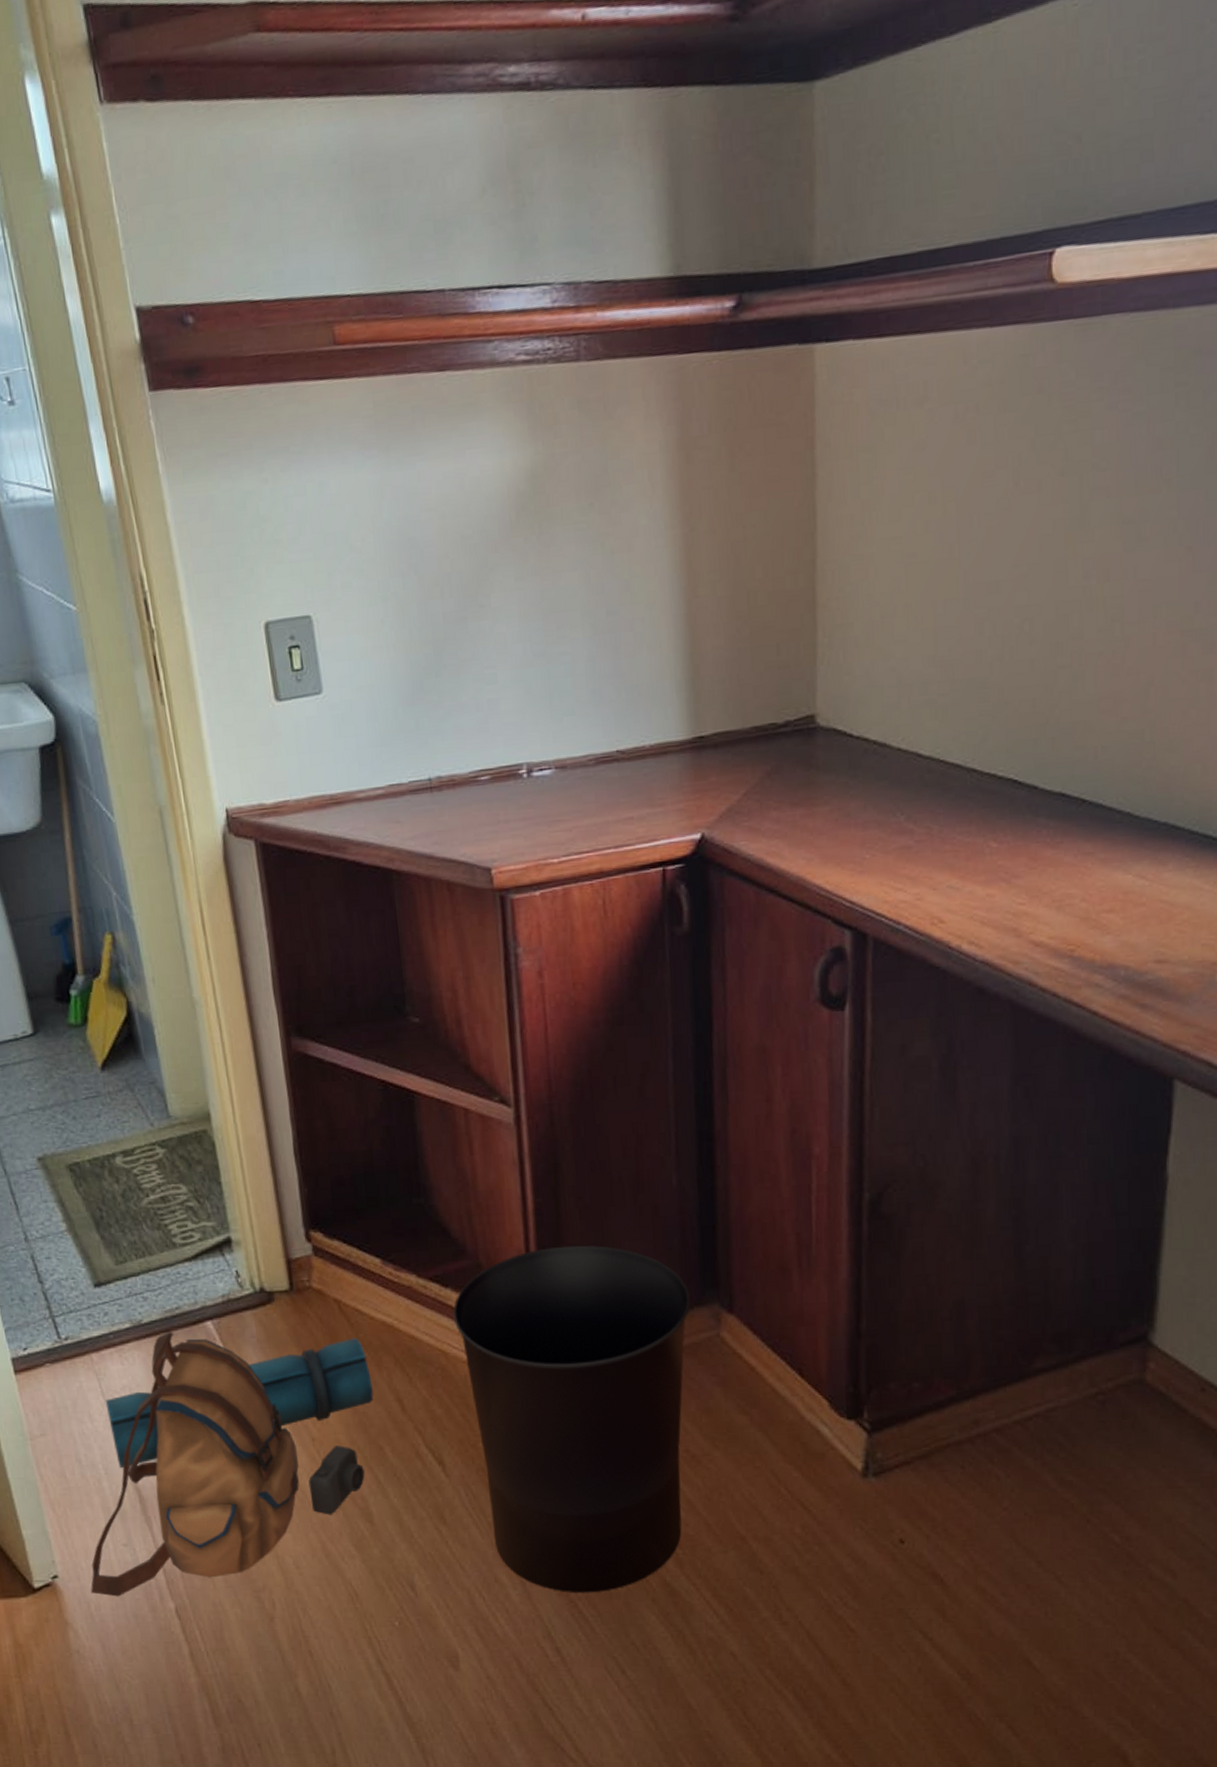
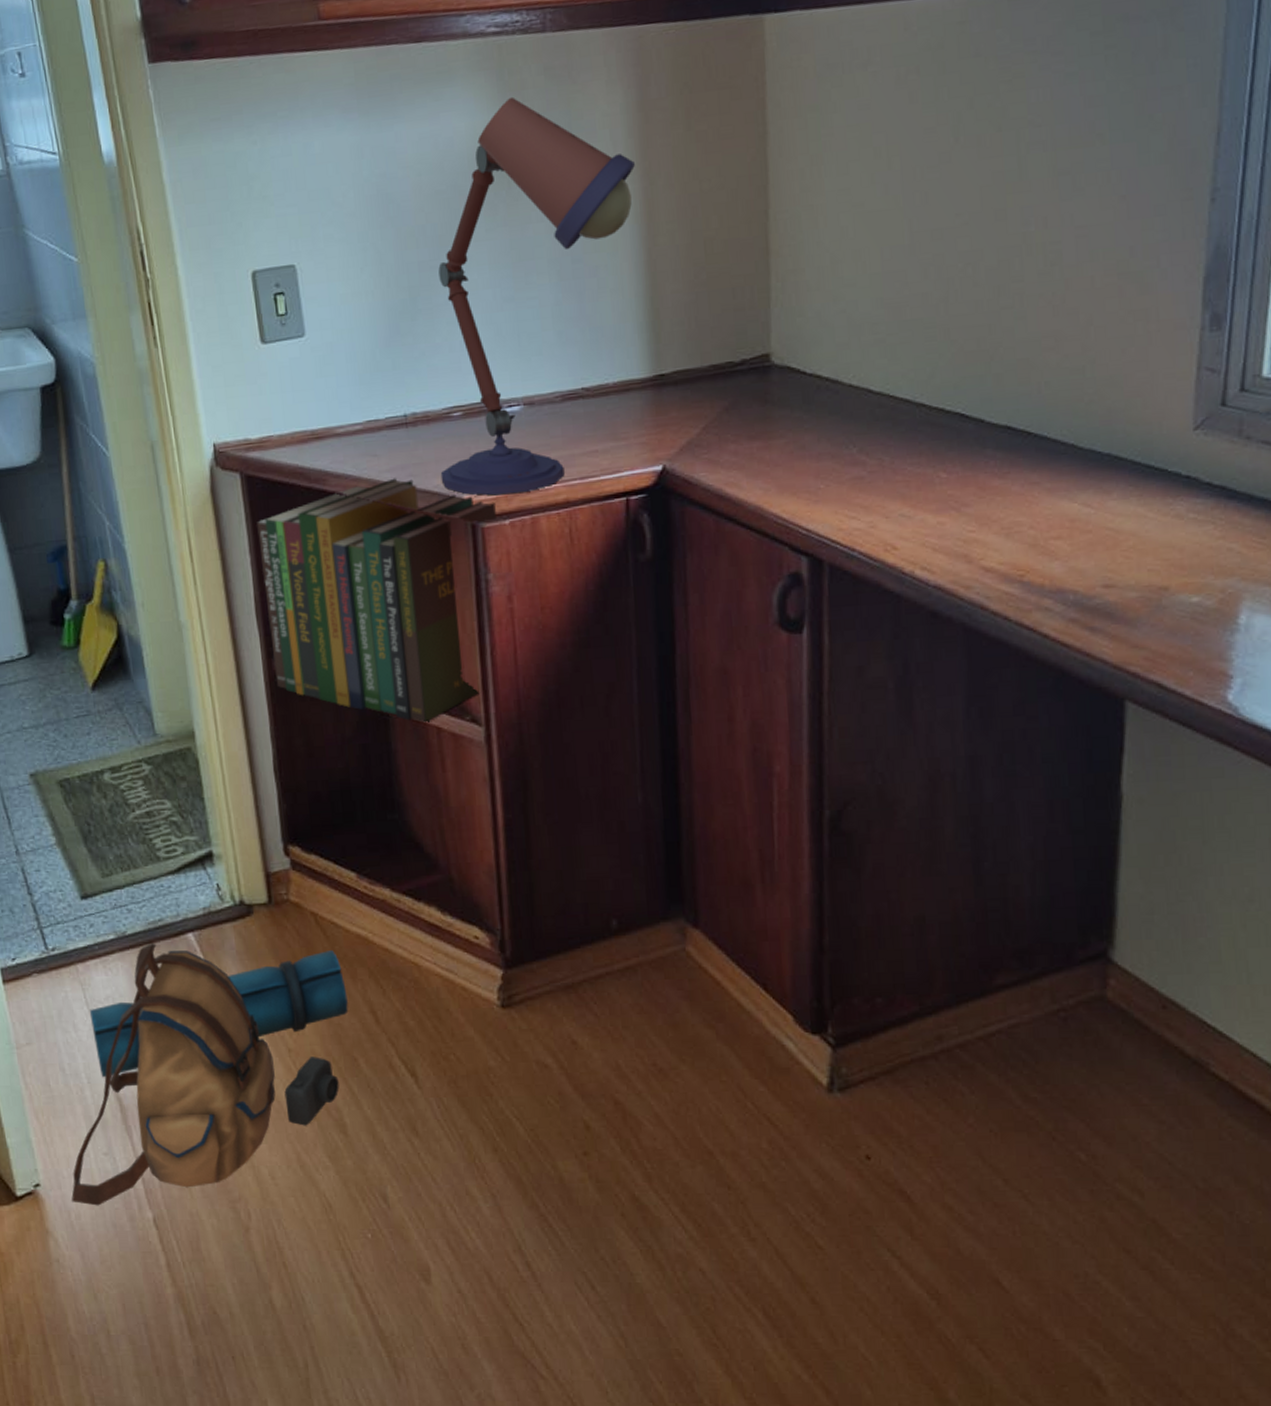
books: none [273,846,526,1104] -> present [257,478,496,723]
waste bin: present [453,1244,691,1593] -> none [425,860,657,1207]
desk lamp: none [464,432,675,865] -> present [438,96,635,496]

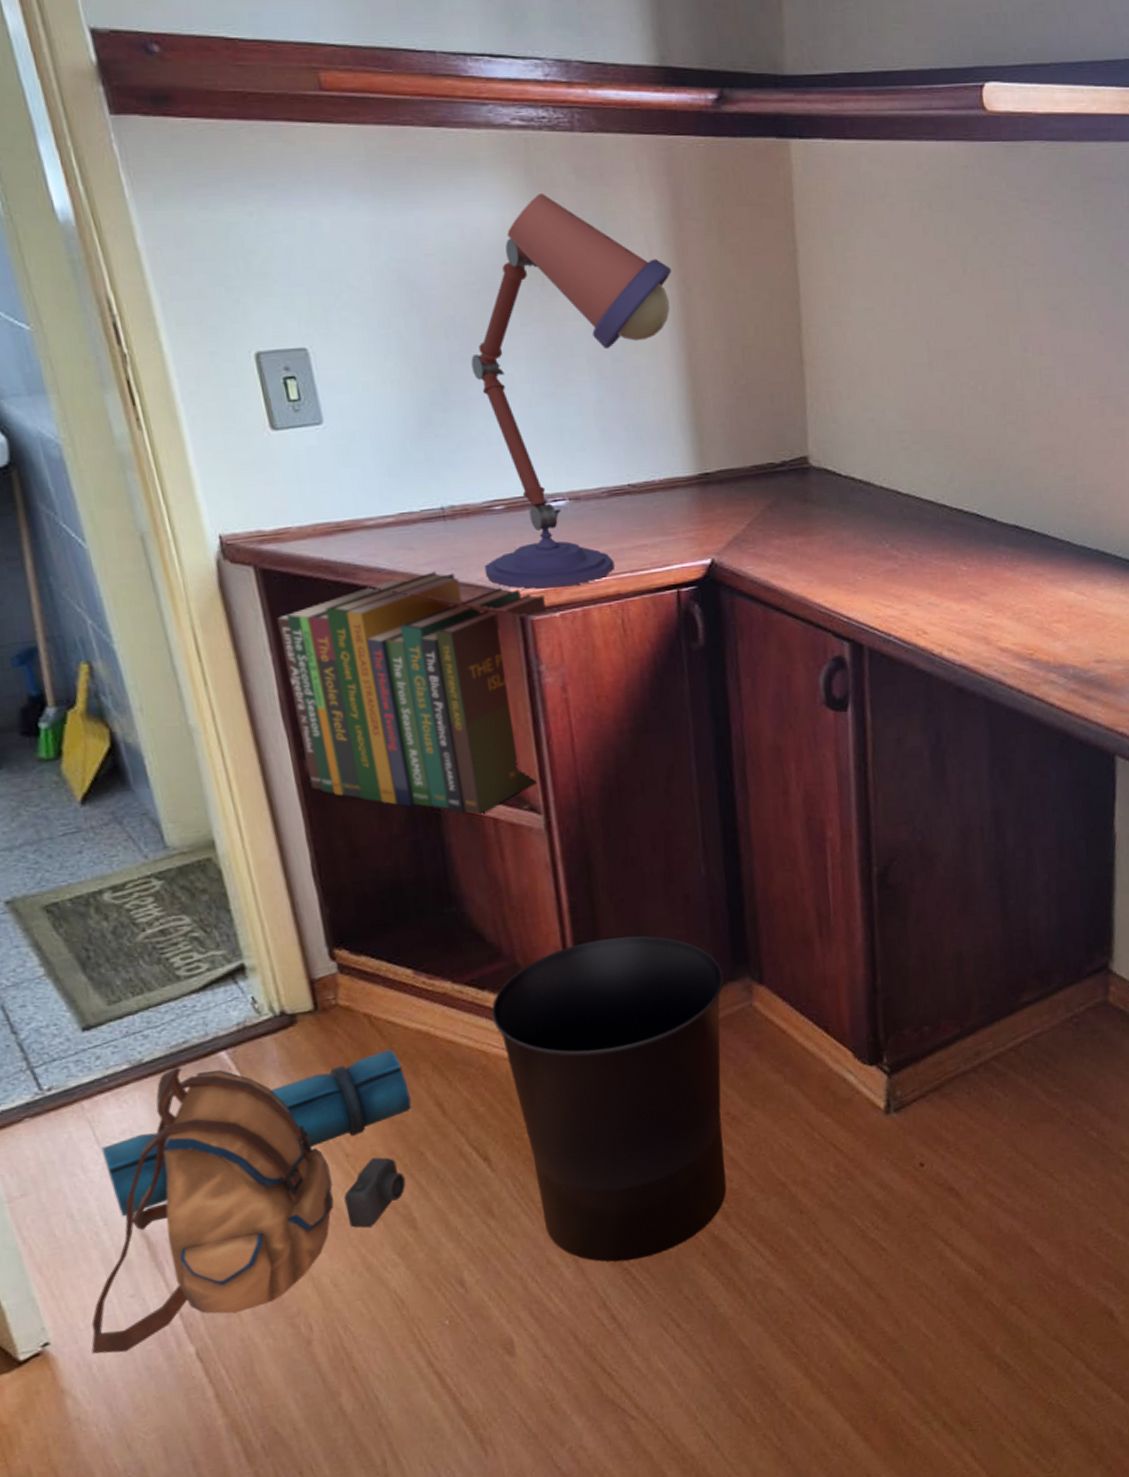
waste bin: none [425,860,657,1207] -> present [491,935,727,1262]

